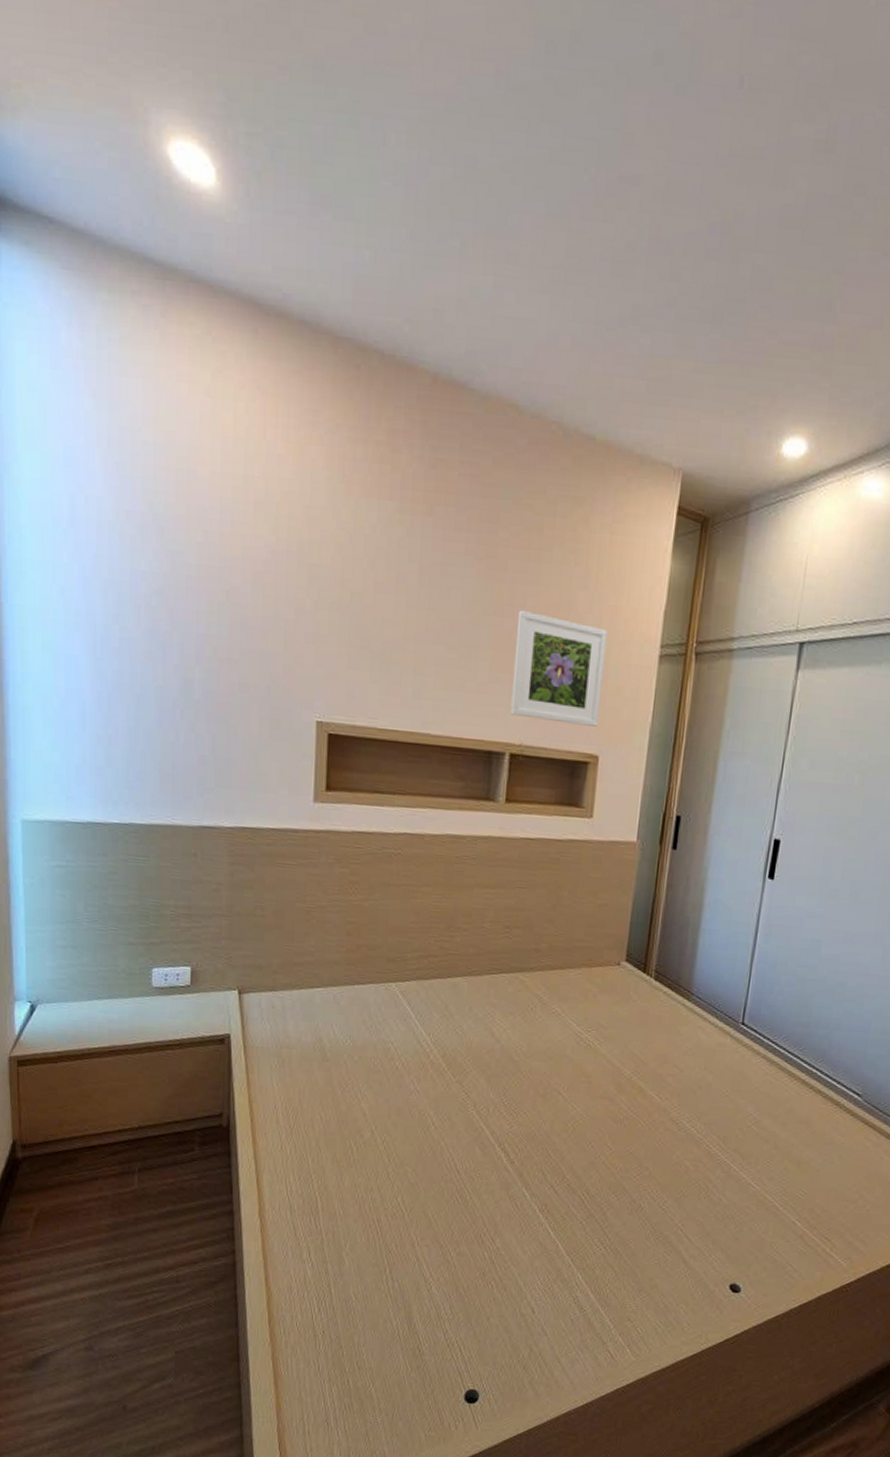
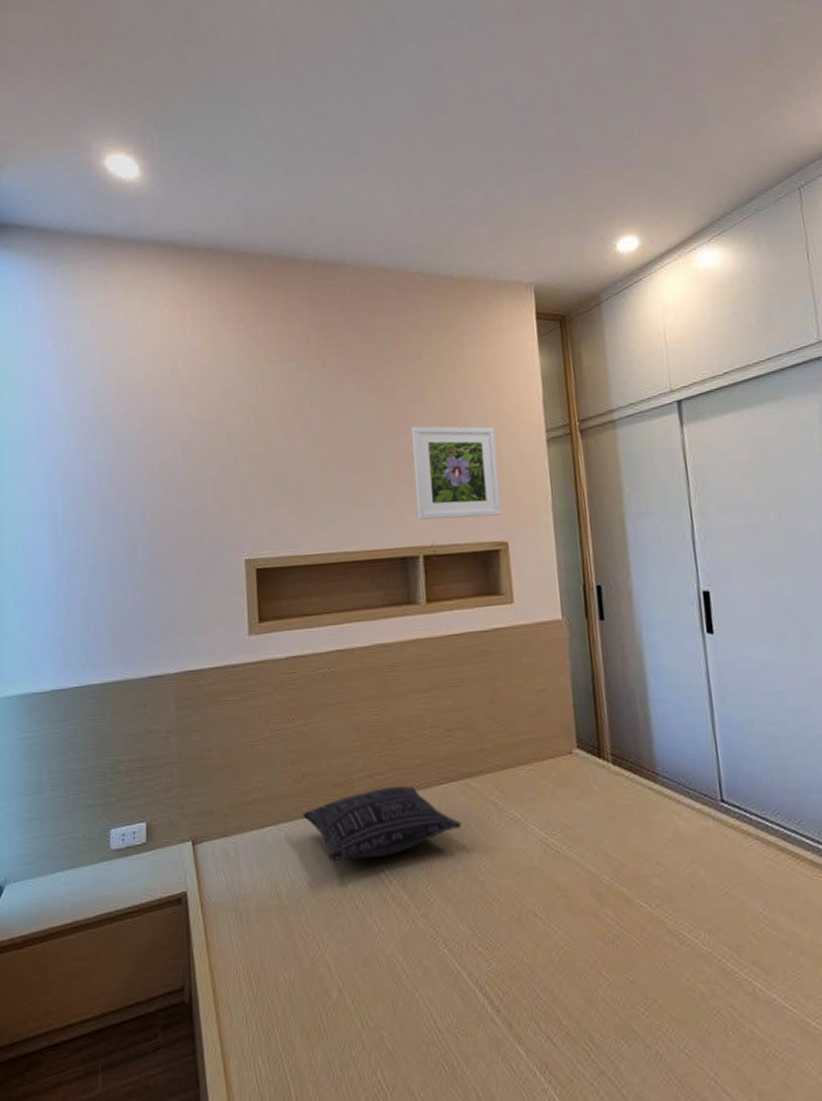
pillow: none [353,969,506,1029] -> present [303,785,462,862]

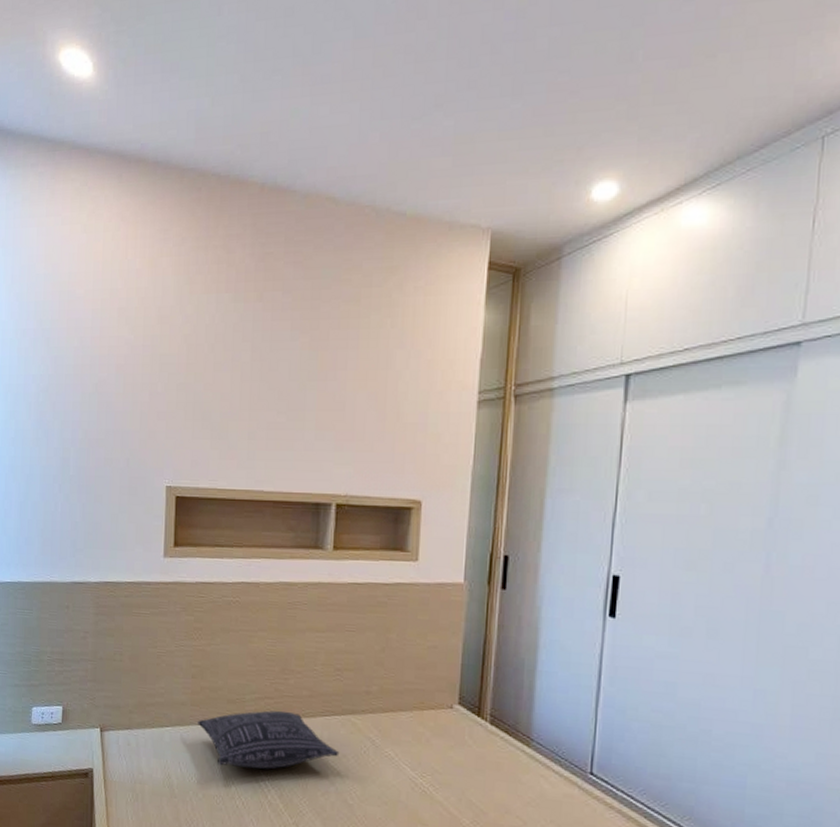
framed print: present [411,426,502,520] -> none [335,372,425,473]

